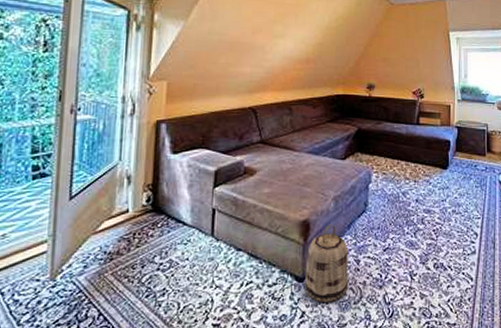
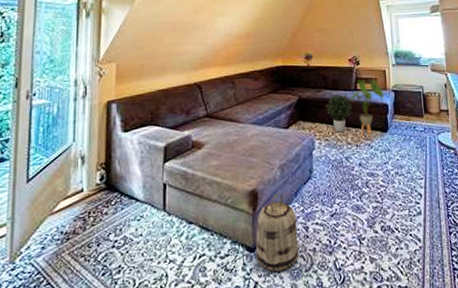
potted plant: none [385,127,413,167] -> present [325,94,352,133]
house plant: none [411,114,447,176] -> present [350,80,384,140]

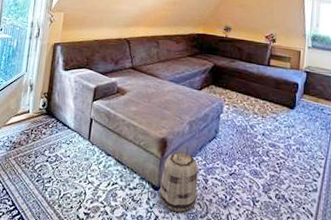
potted plant: present [325,94,352,133] -> none [238,67,263,103]
house plant: present [350,80,384,140] -> none [262,56,296,114]

